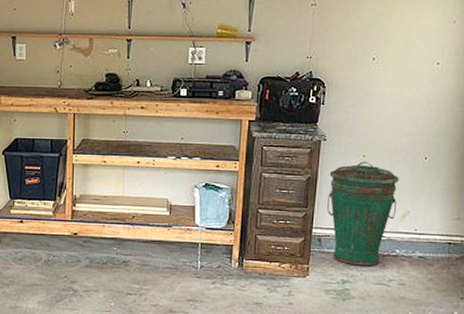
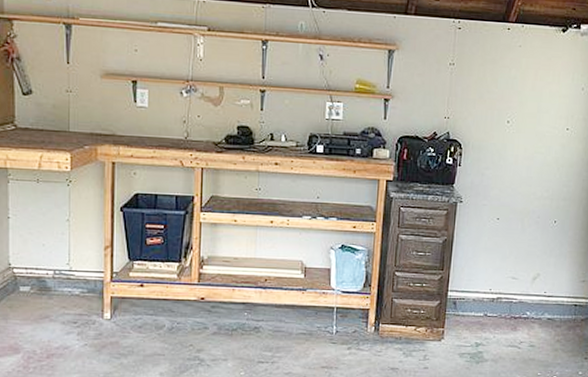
trash can: present [327,162,399,266] -> none [462,225,530,329]

